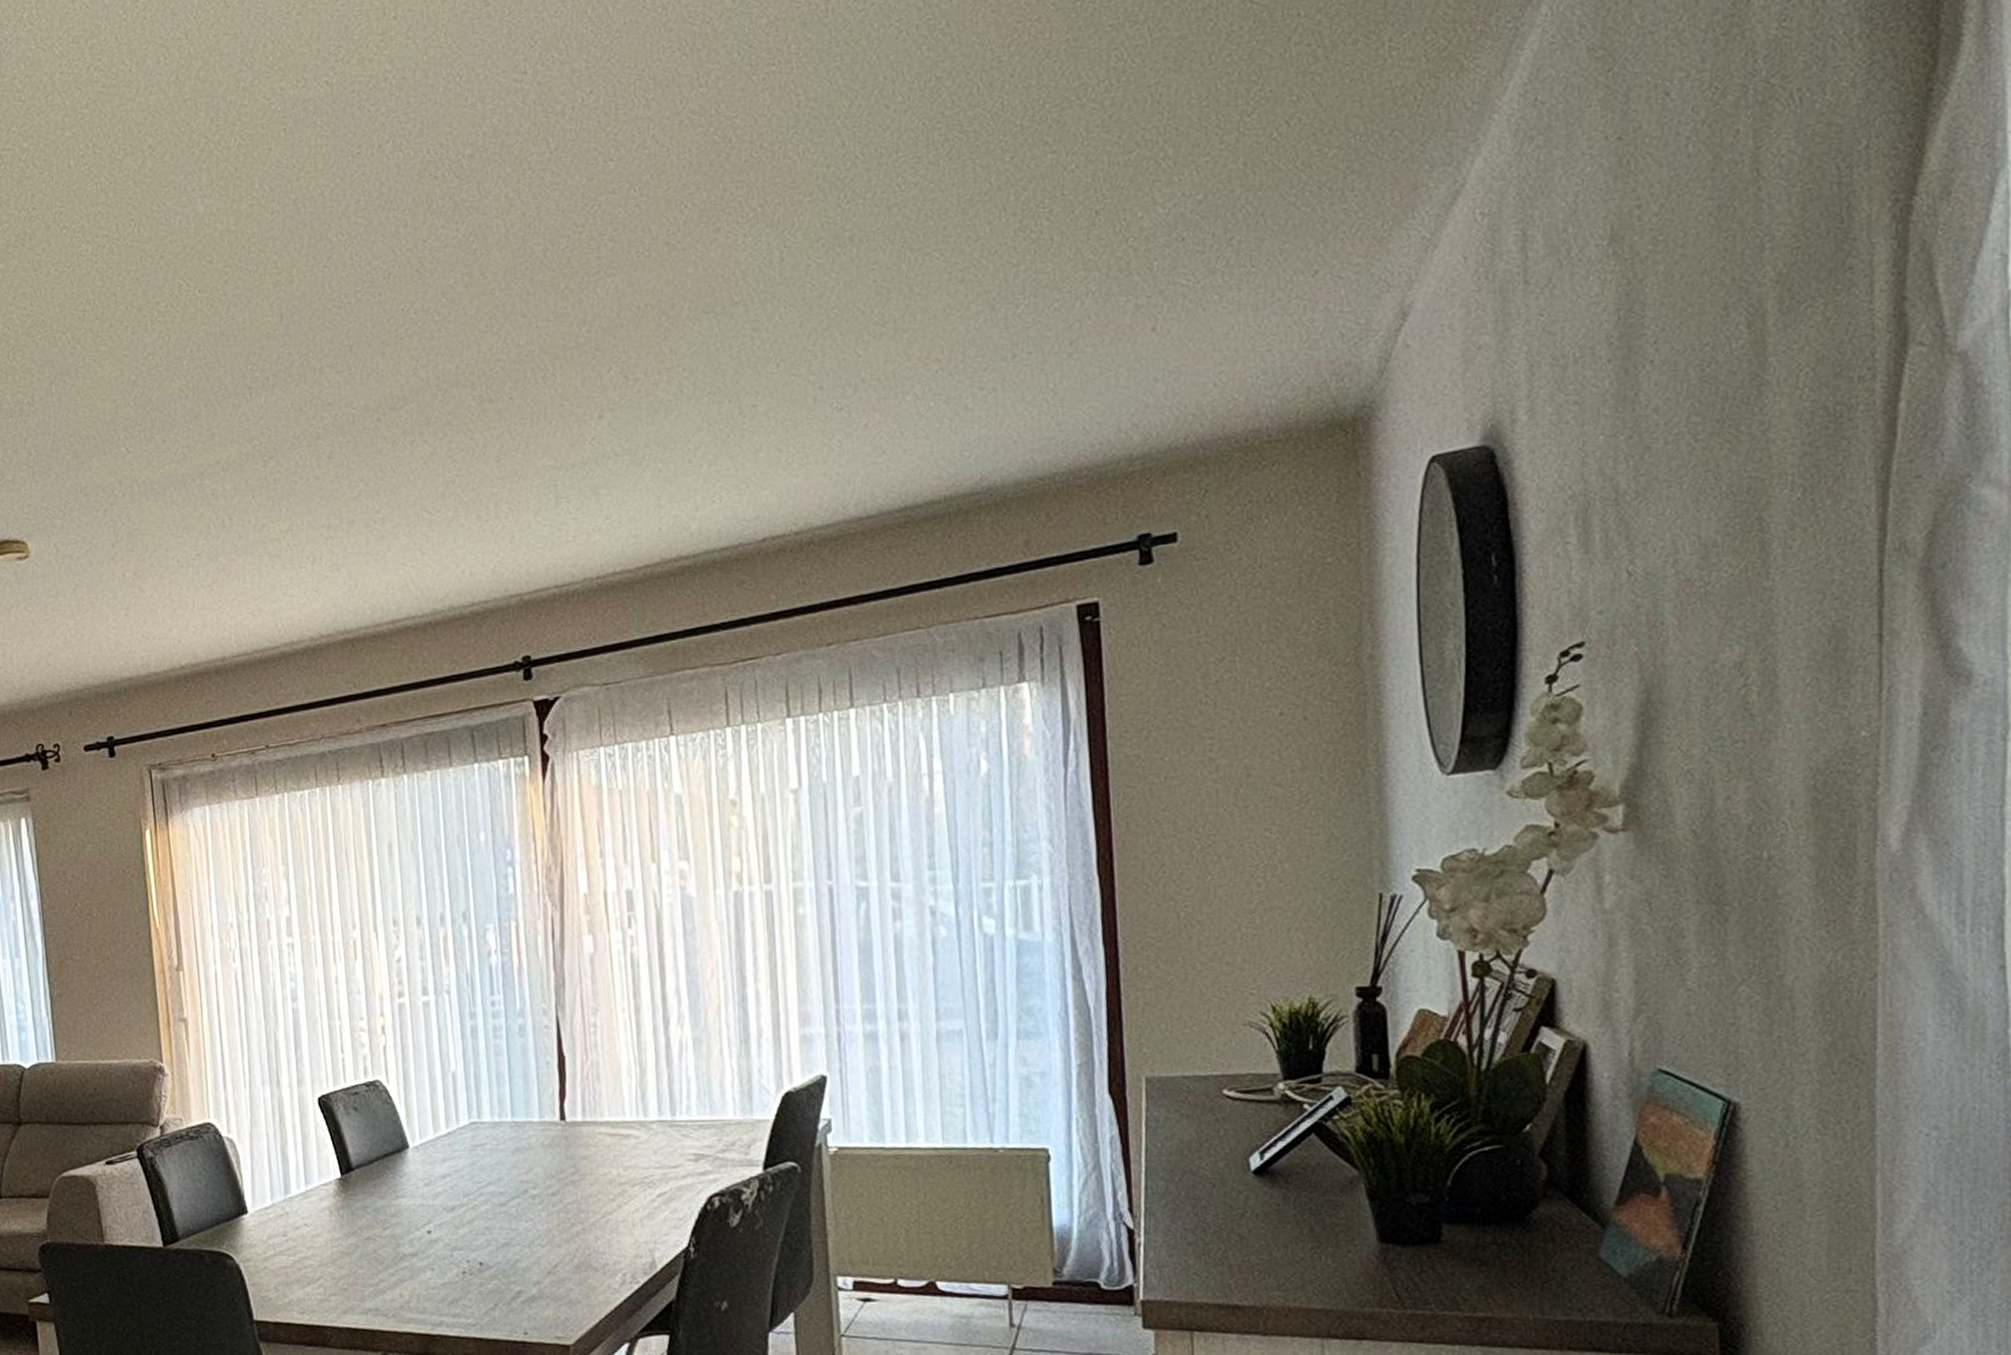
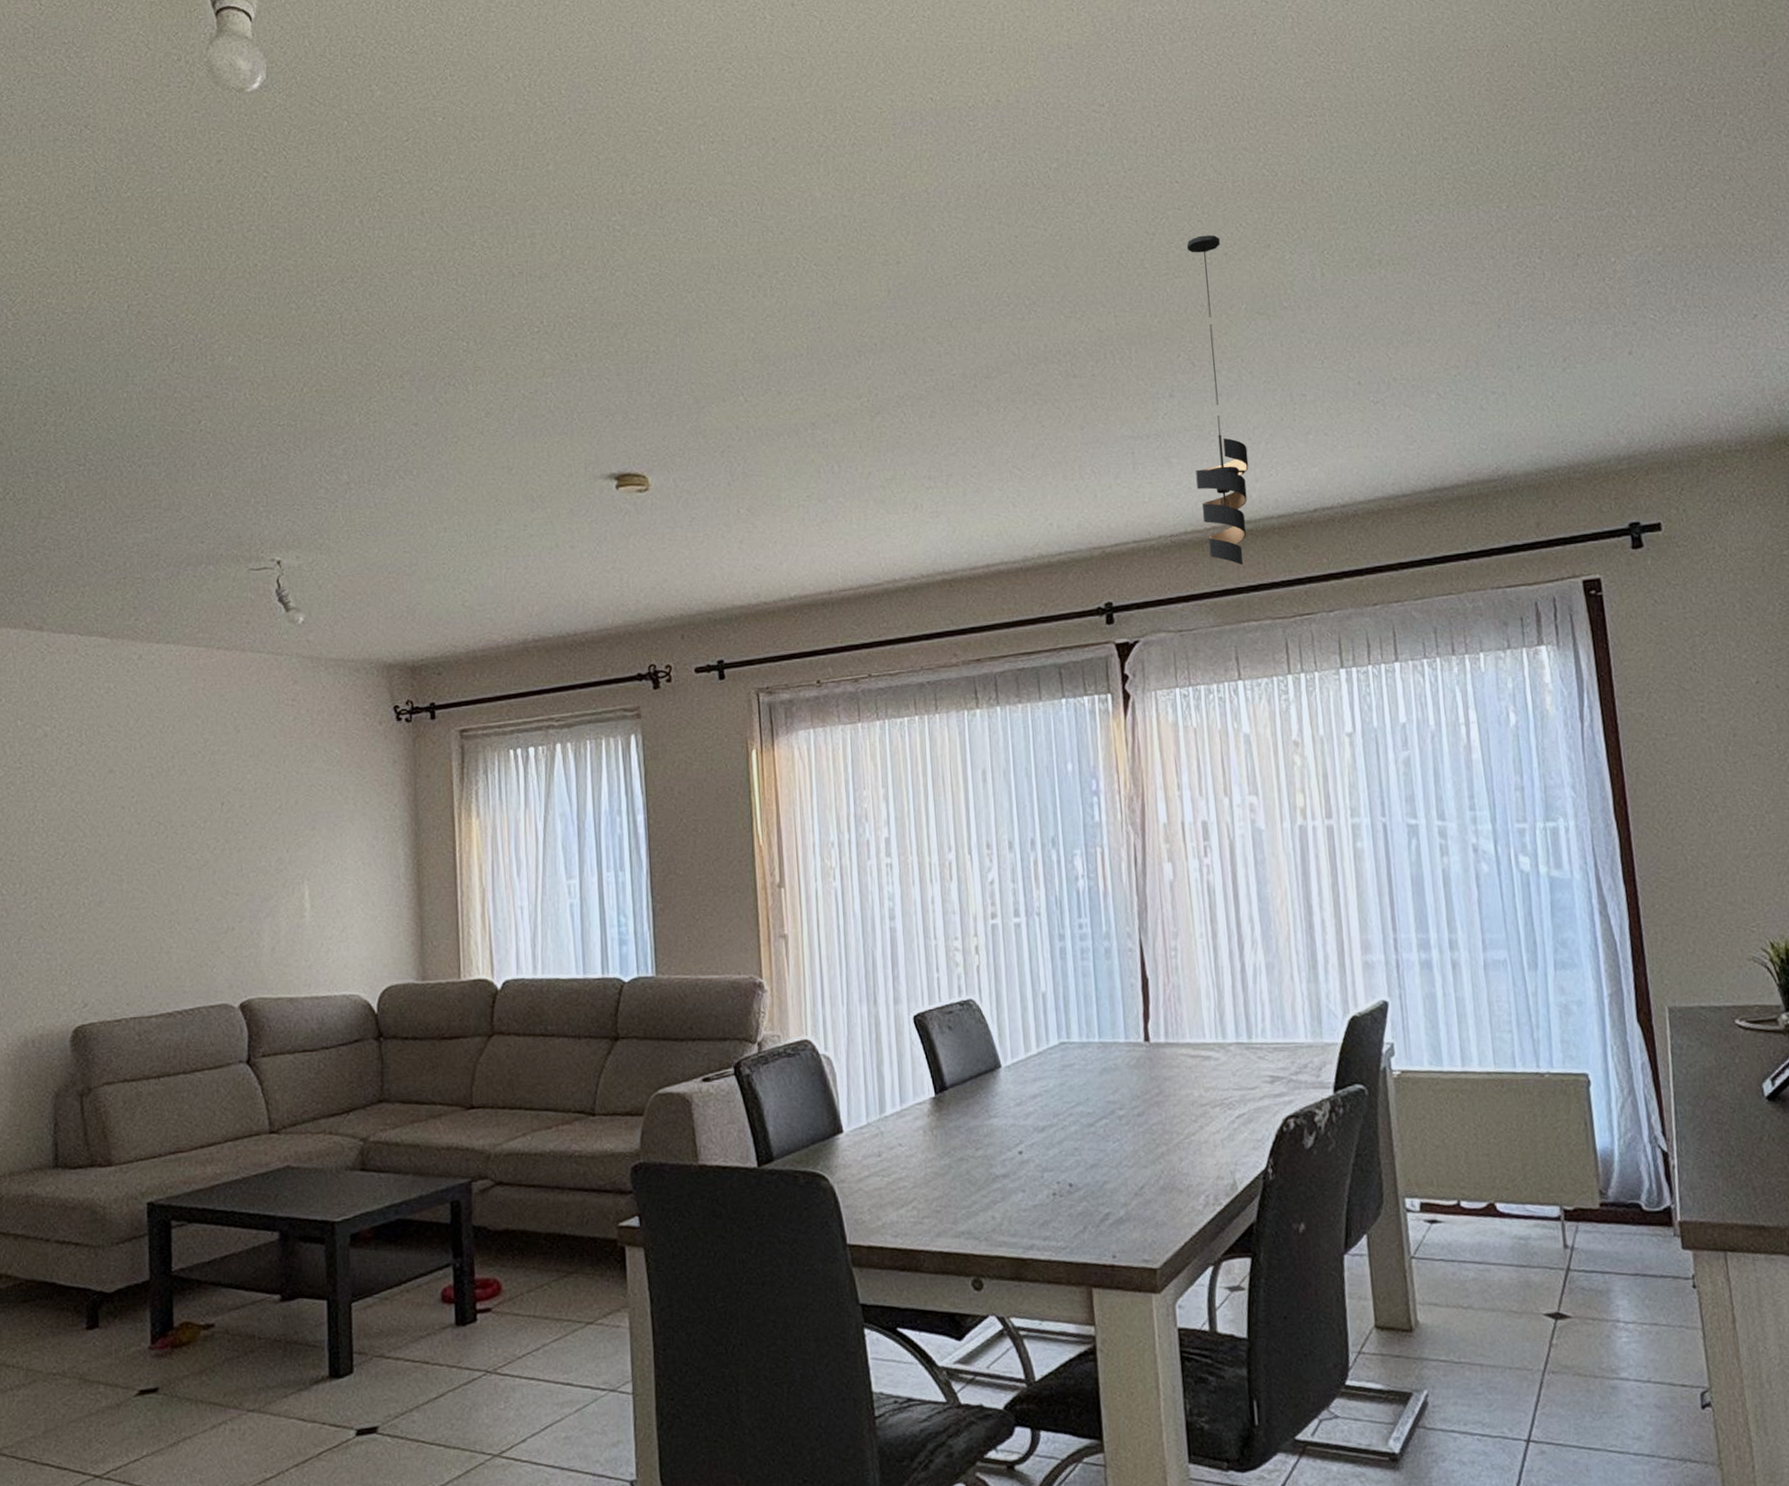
pendant light: none [621,221,688,608] -> present [1186,235,1249,566]

